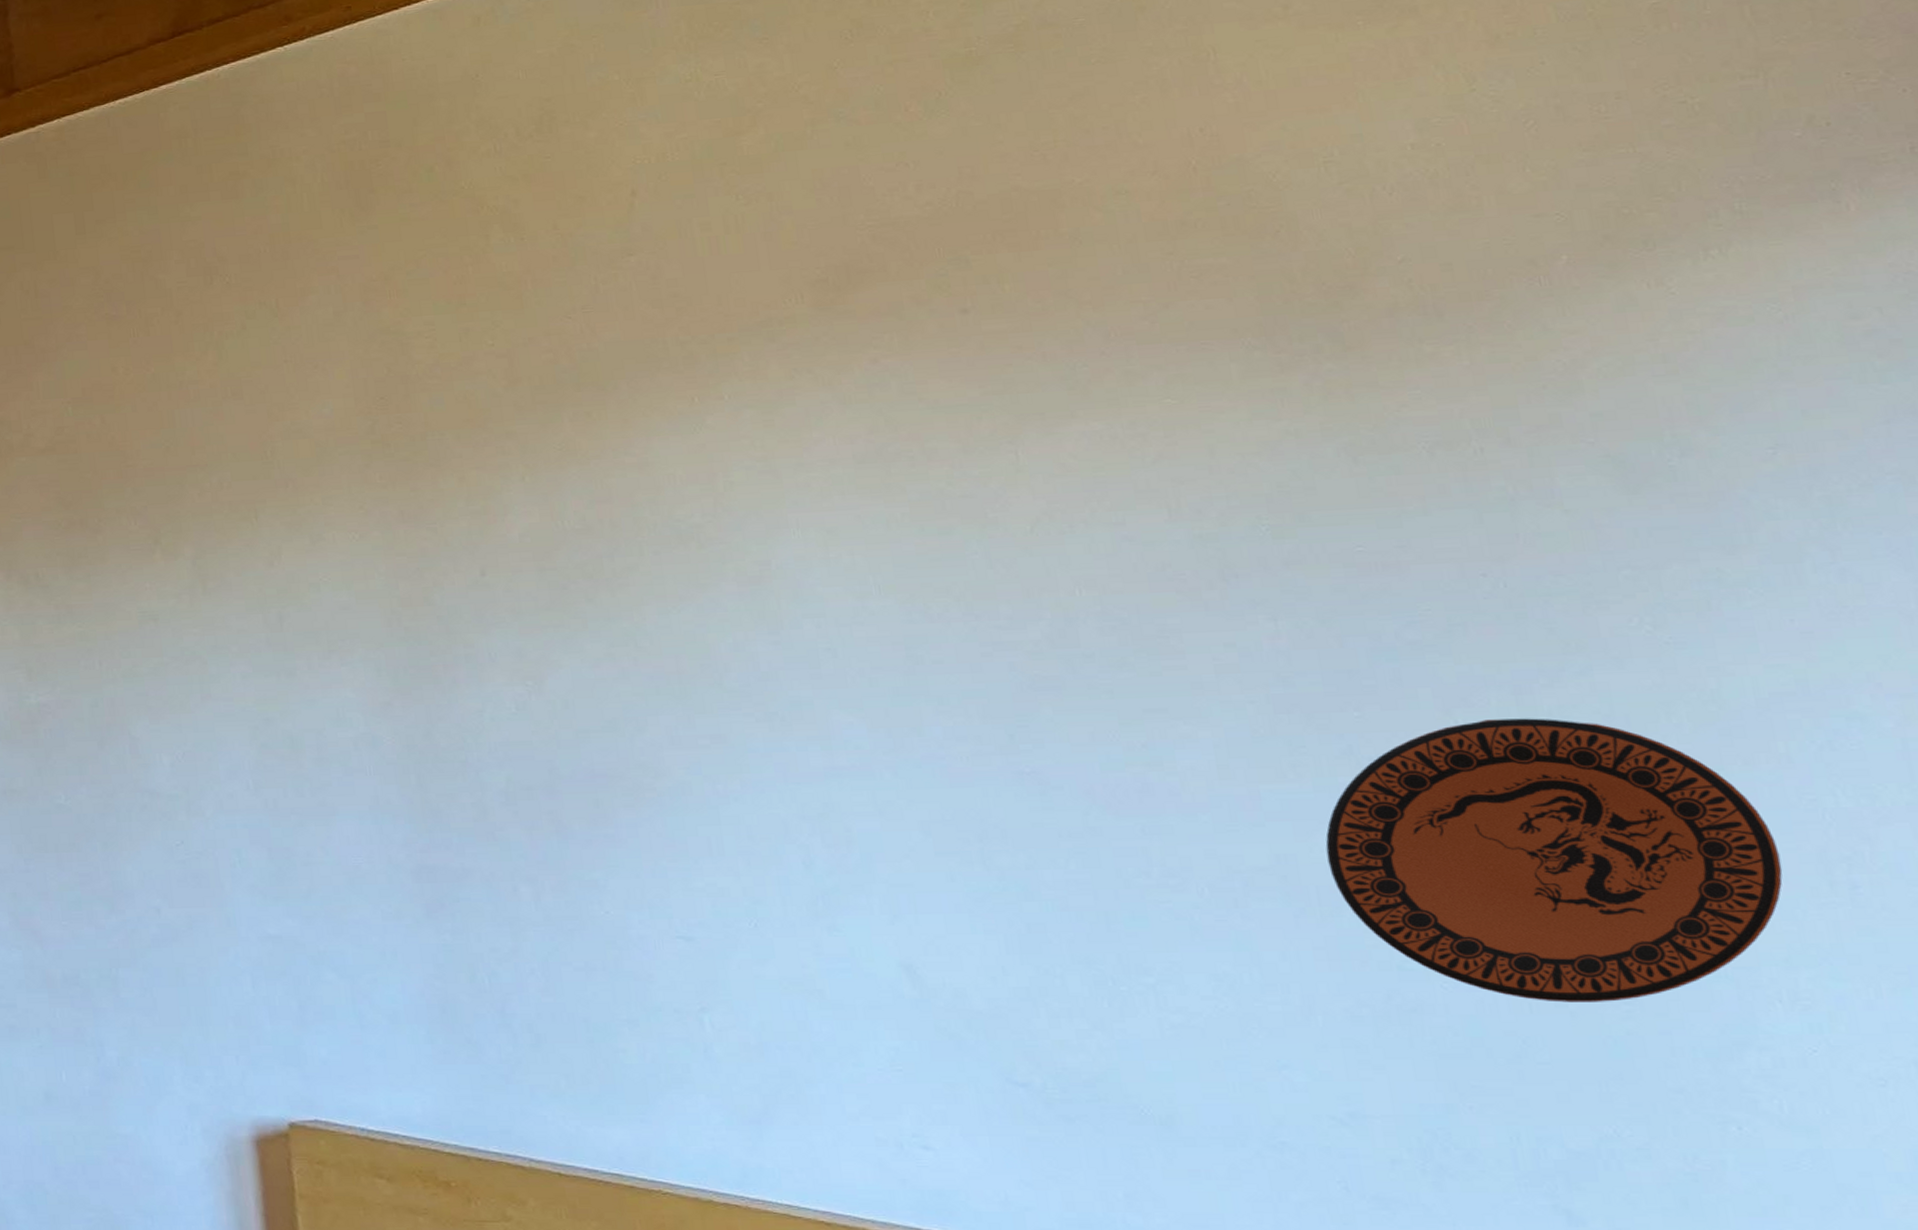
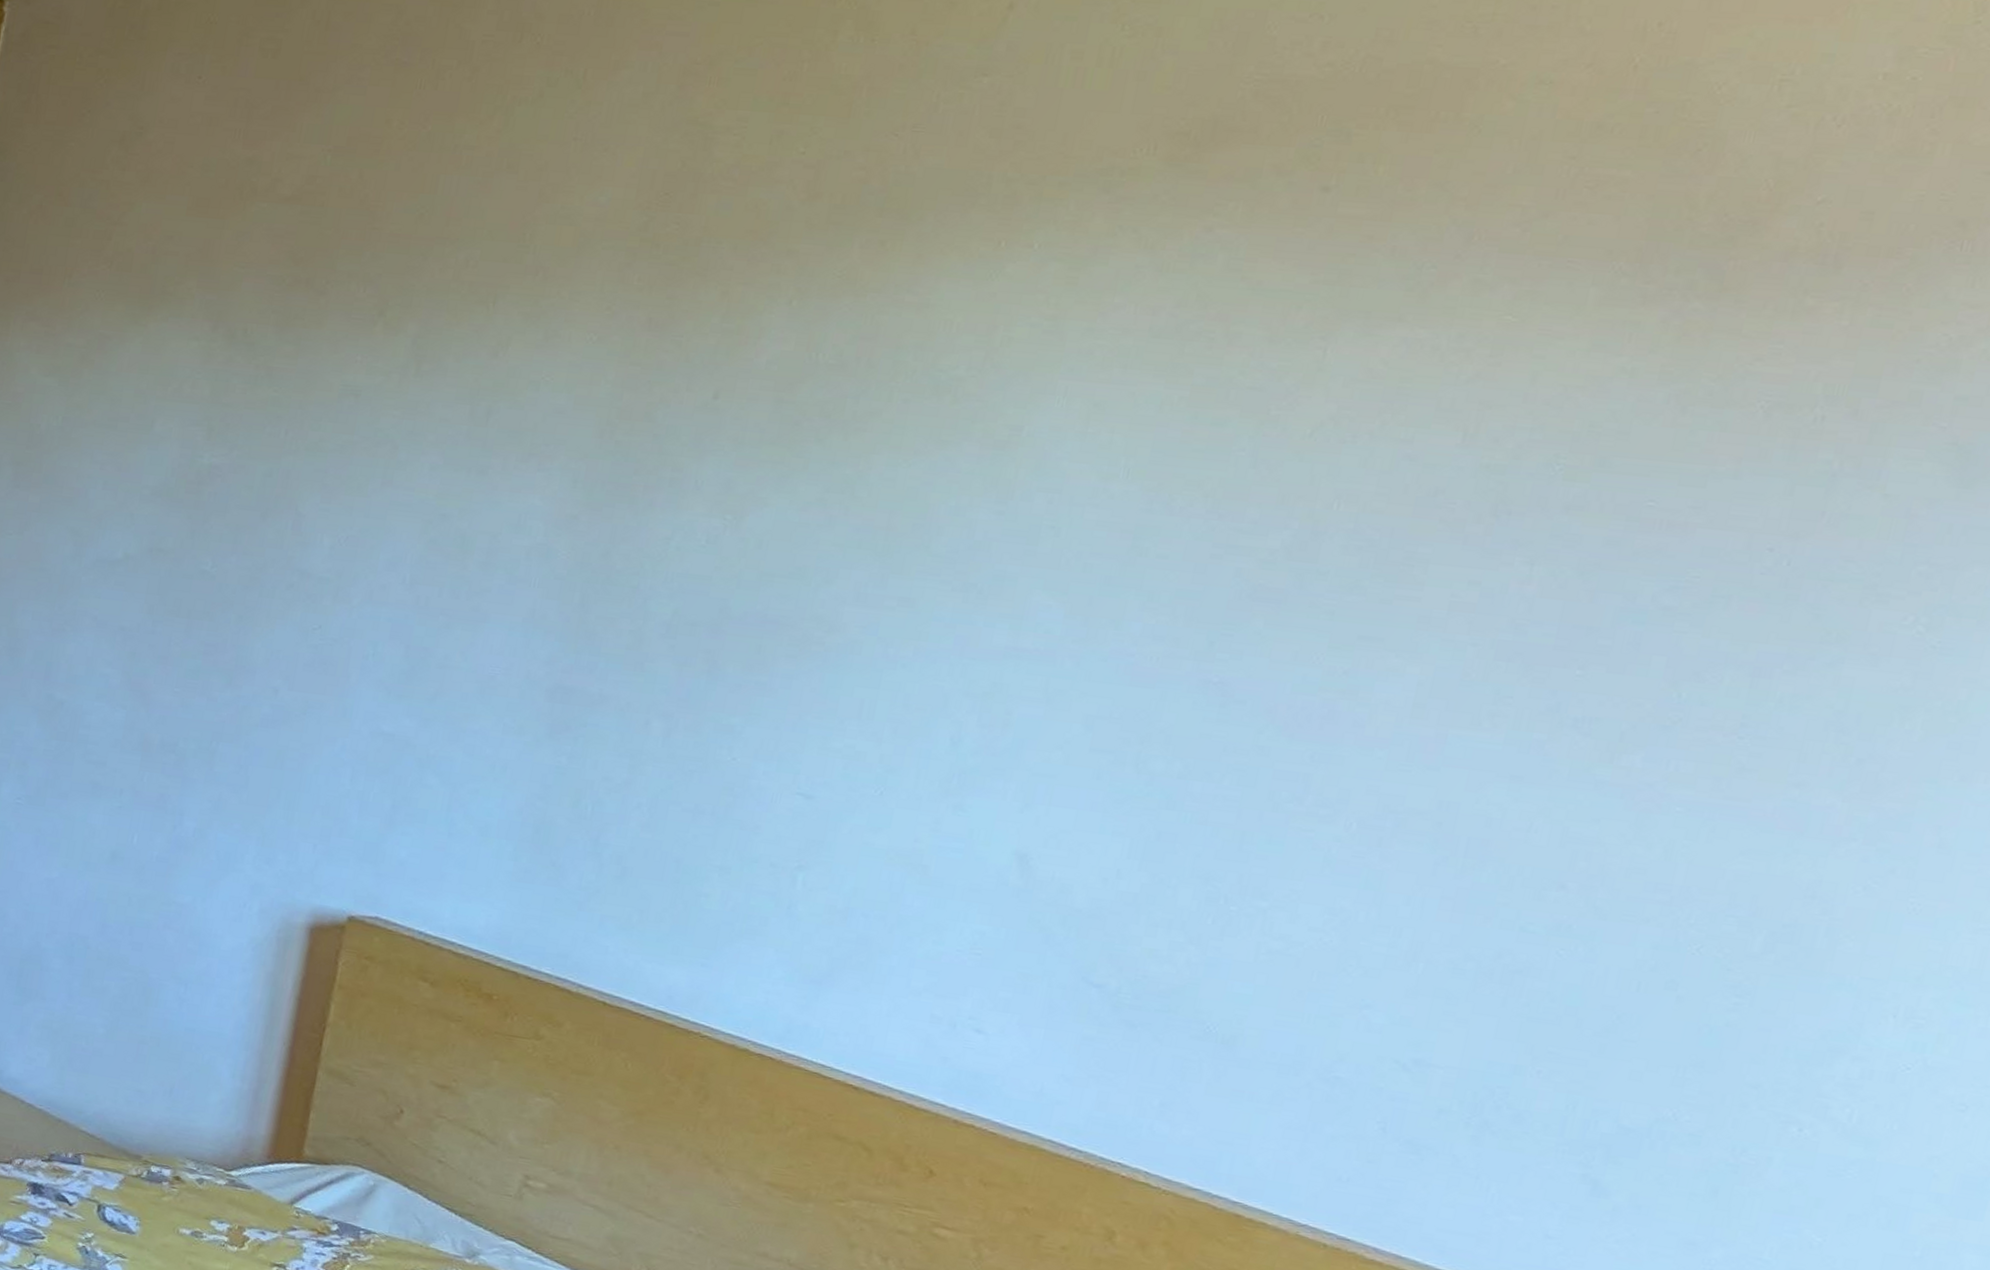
decorative plate: present [1325,718,1783,1003] -> none [1488,697,1959,993]

